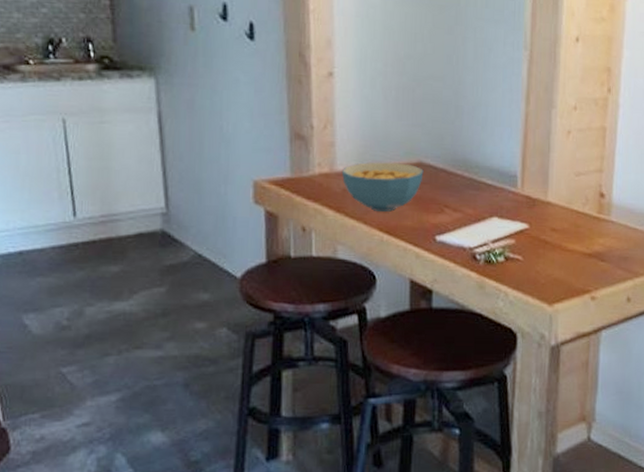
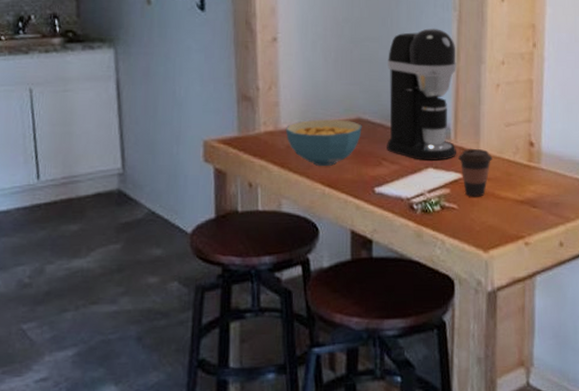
coffee maker: none [449,68,526,210] -> present [387,28,456,161]
coffee cup: none [525,198,561,249] -> present [458,149,492,197]

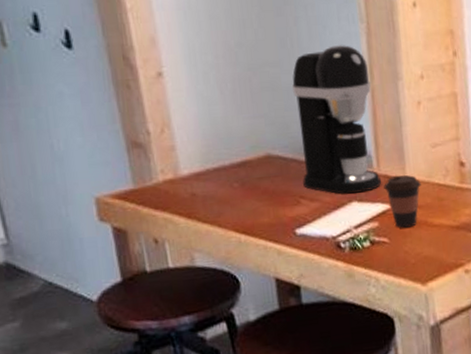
cereal bowl: present [285,119,362,166] -> none [186,158,274,212]

